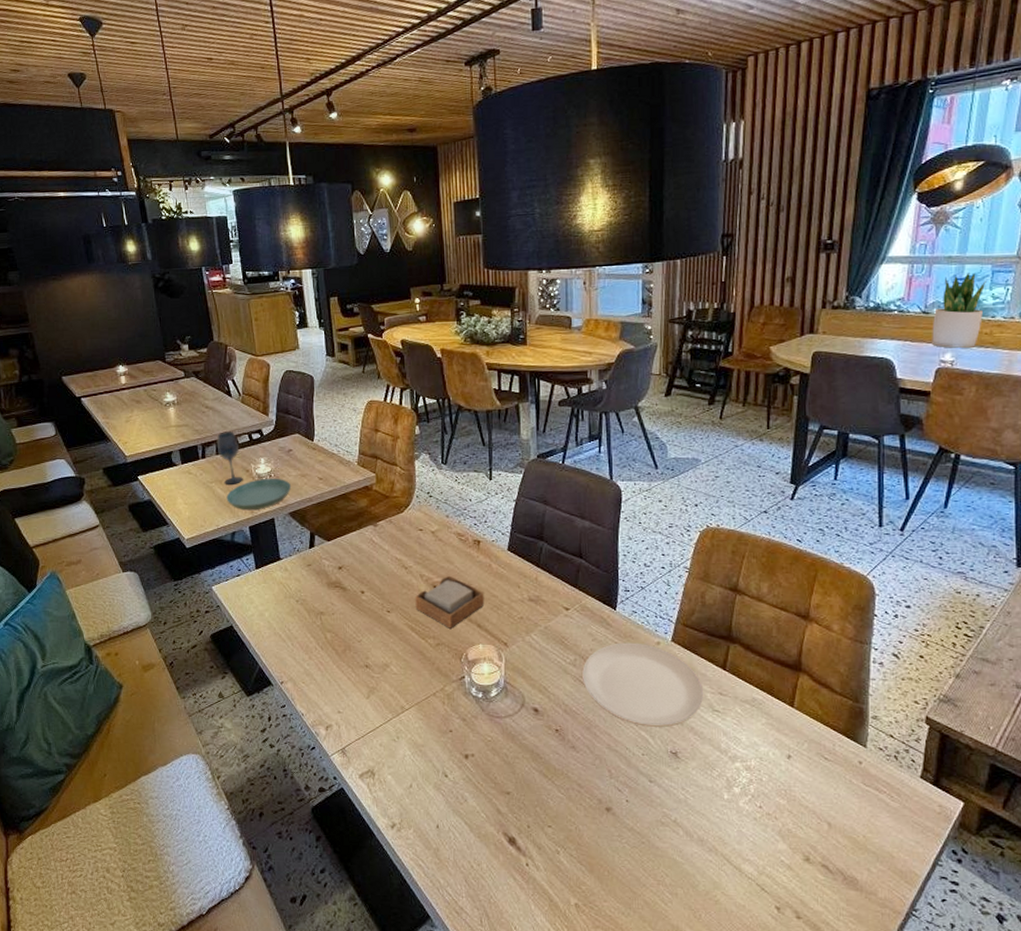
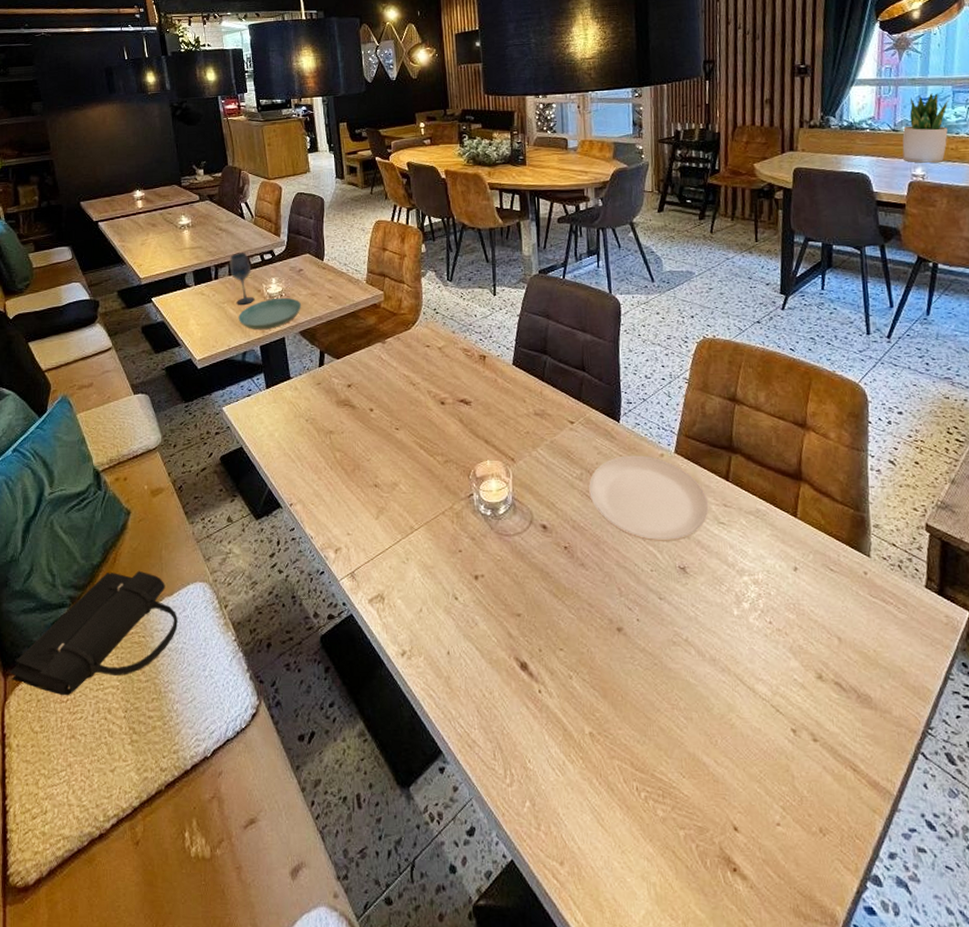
handbag: none [10,741,172,856] -> present [9,570,178,696]
napkin holder: present [415,575,485,629] -> none [423,391,491,445]

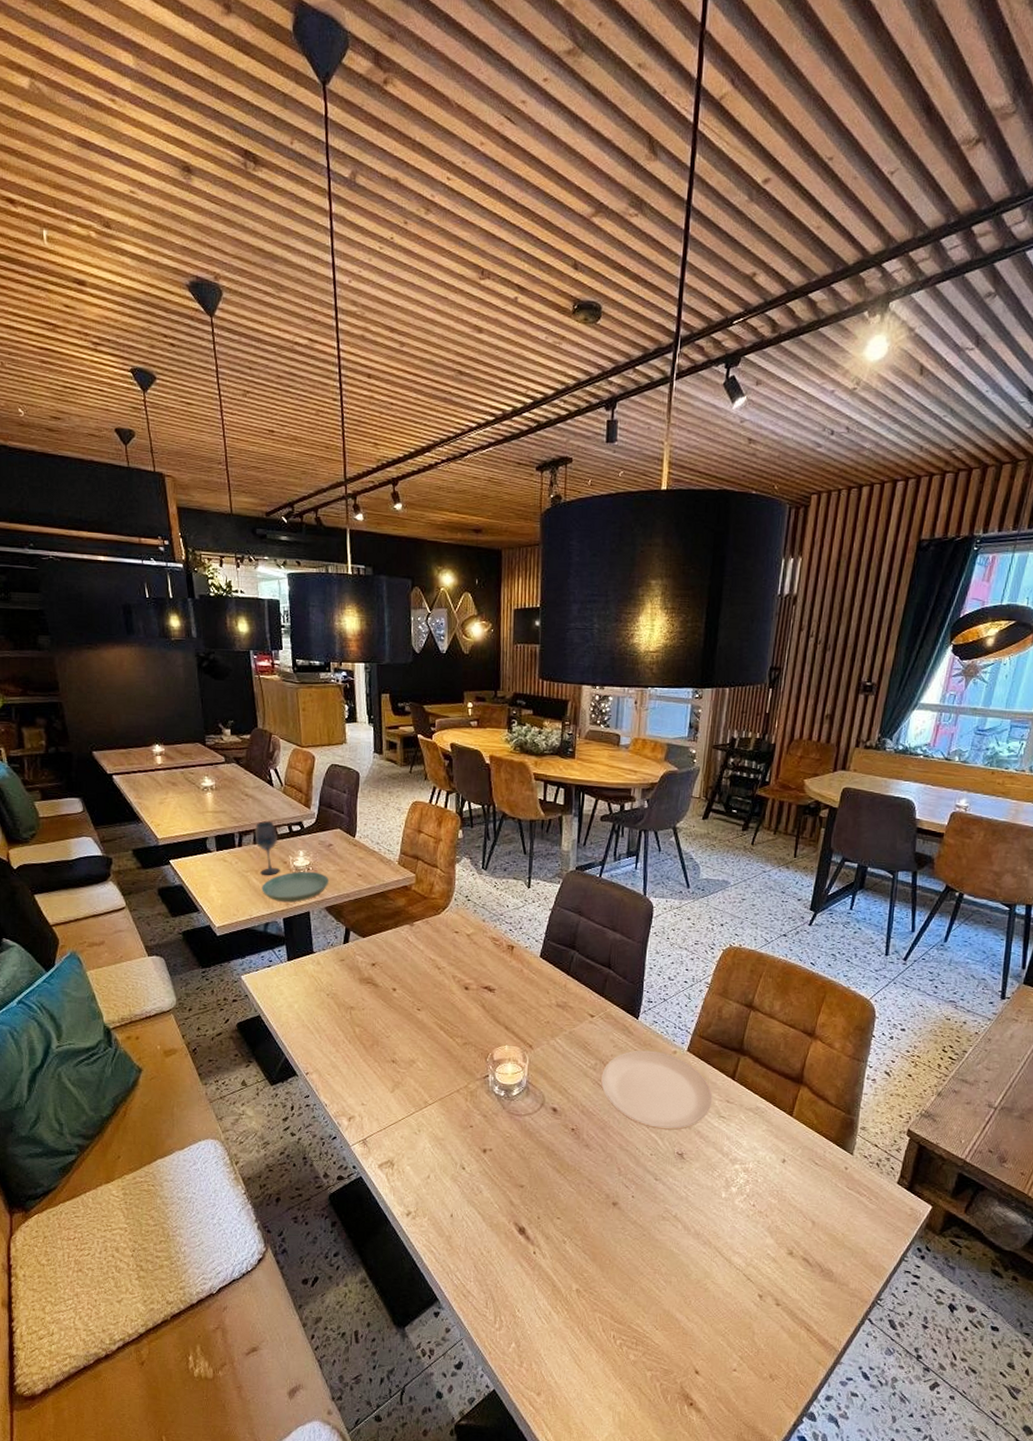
handbag: present [9,570,178,696] -> none [15,1125,188,1235]
planter: present [902,93,950,164] -> none [950,725,1006,797]

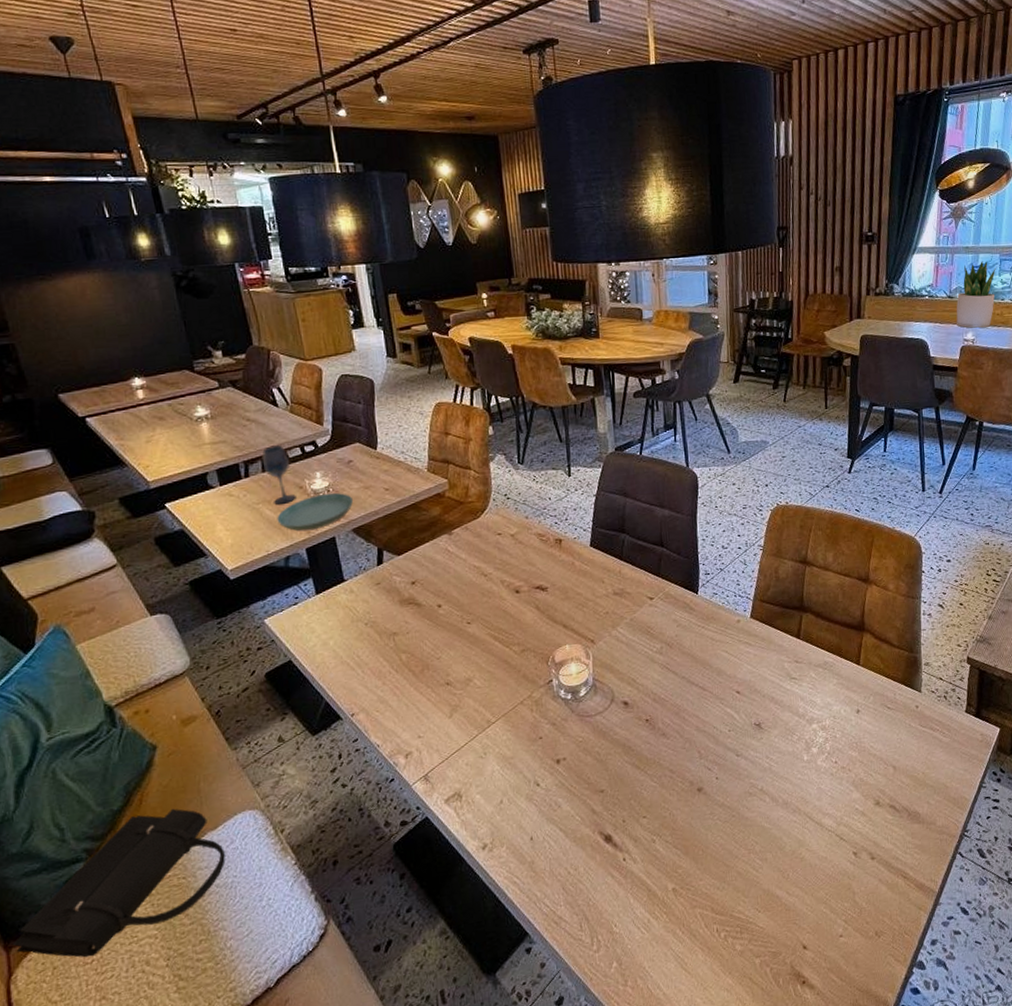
handbag: none [15,1125,188,1235] -> present [12,808,225,958]
plate: present [601,1050,713,1130] -> none [669,623,782,704]
planter: none [950,725,1006,797] -> present [956,261,997,329]

